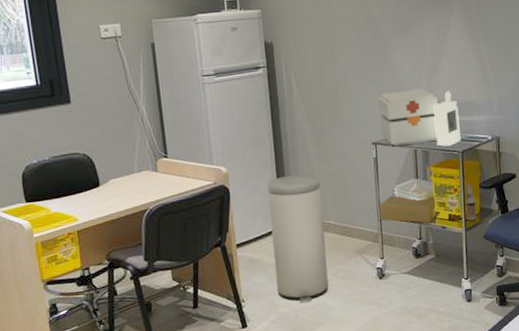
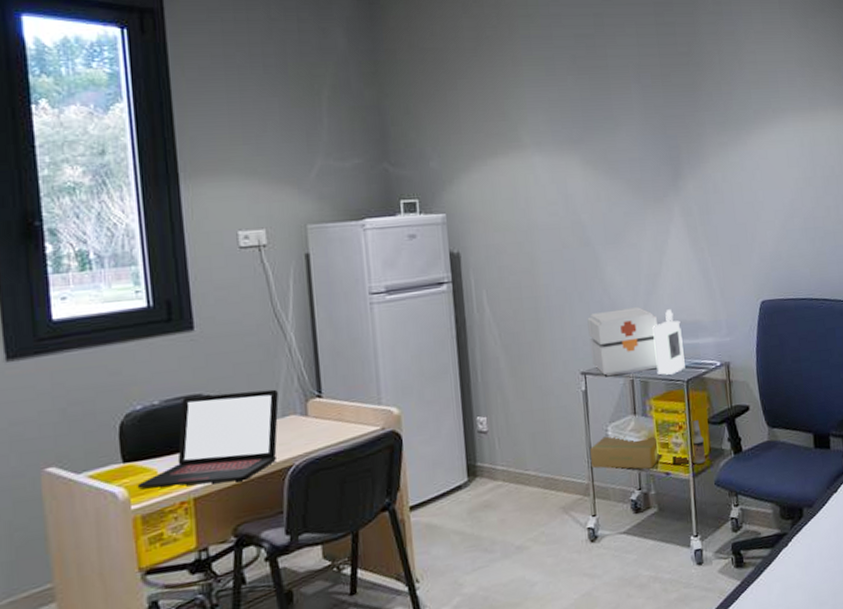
laptop: none [37,150,136,223] -> present [137,389,279,490]
pedal bin: present [267,174,329,304] -> none [450,413,528,580]

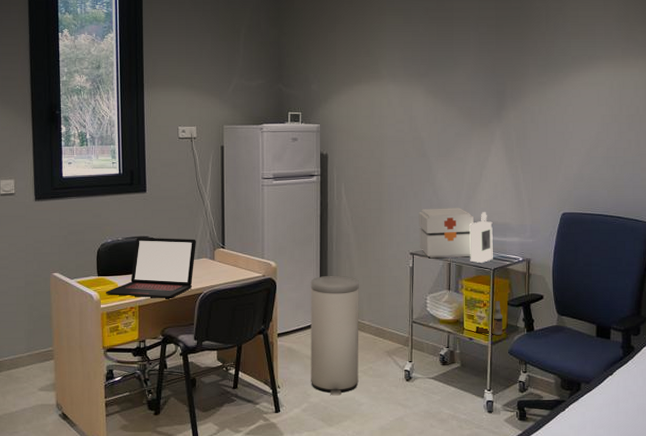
pedal bin: none [450,413,528,580] -> present [310,275,359,396]
box: present [590,436,663,469] -> none [411,303,469,333]

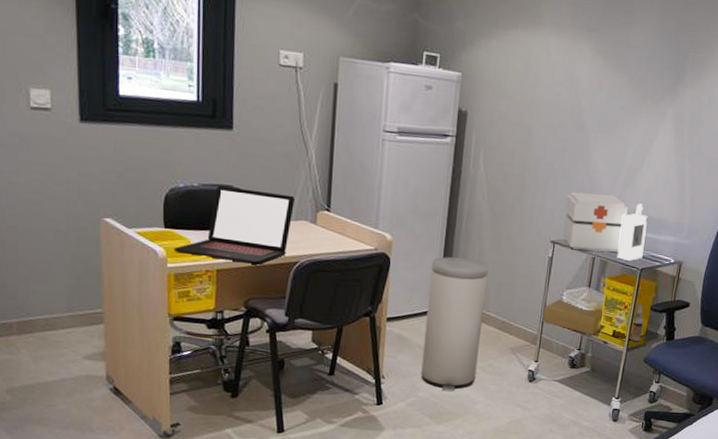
box: none [411,303,469,333] -> present [542,299,605,335]

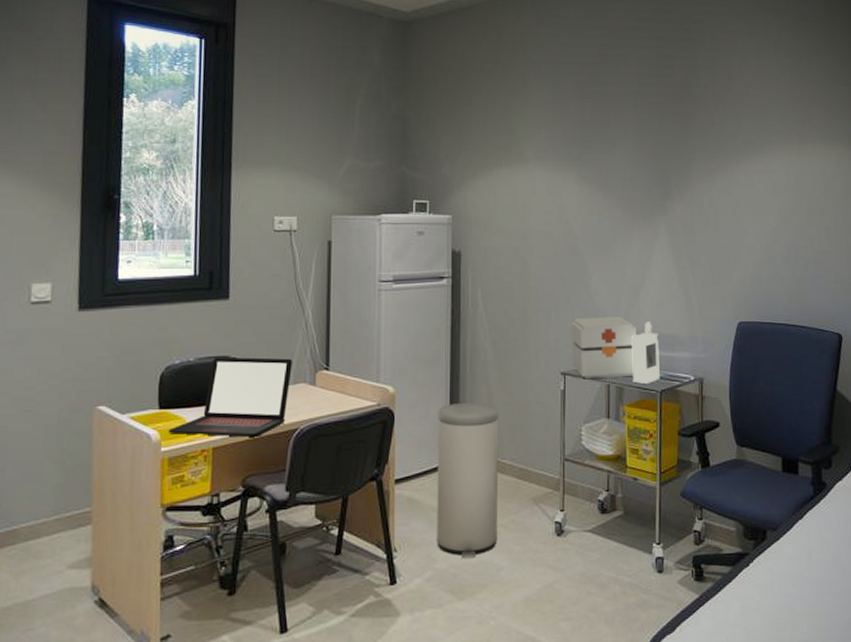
box: present [542,299,605,335] -> none [563,435,632,472]
spray bottle: present [612,304,644,341] -> none [641,430,674,473]

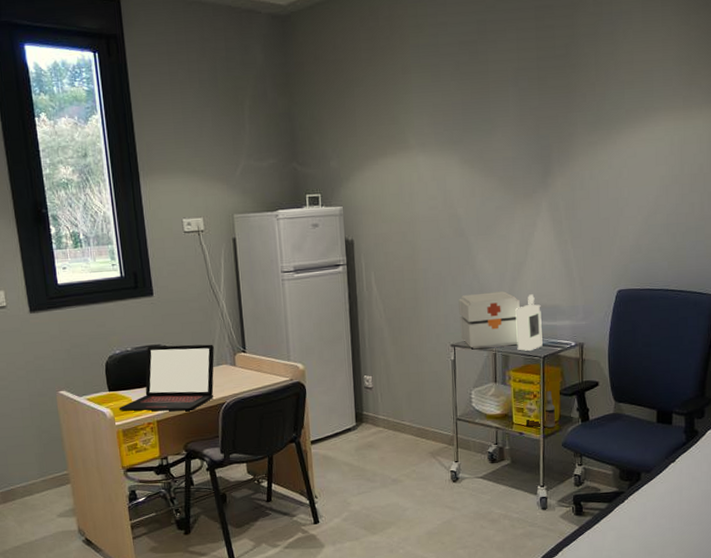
pedal bin: present [437,402,499,559] -> none [343,374,402,503]
spray bottle: none [641,430,674,473] -> present [526,391,556,428]

